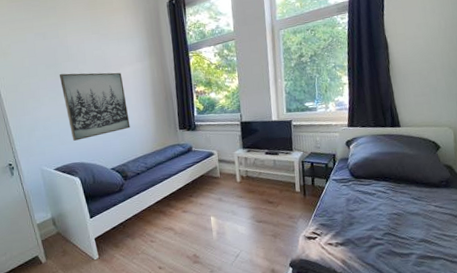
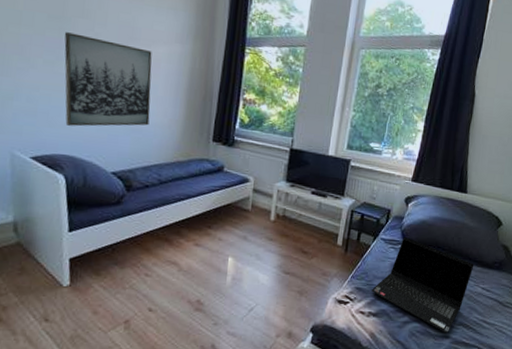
laptop computer: none [333,174,423,251] -> present [371,237,474,334]

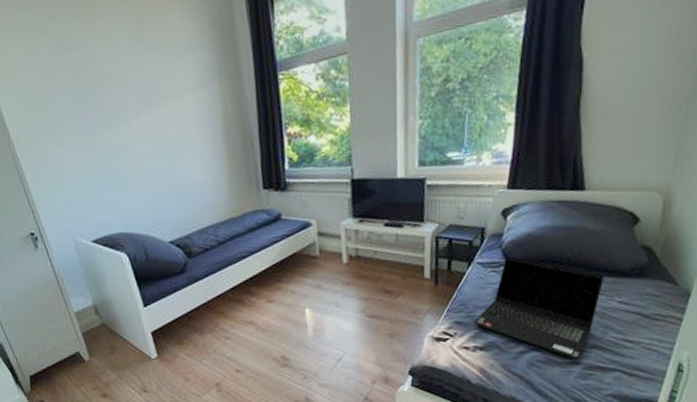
wall art: present [64,32,152,127] -> none [89,103,194,203]

